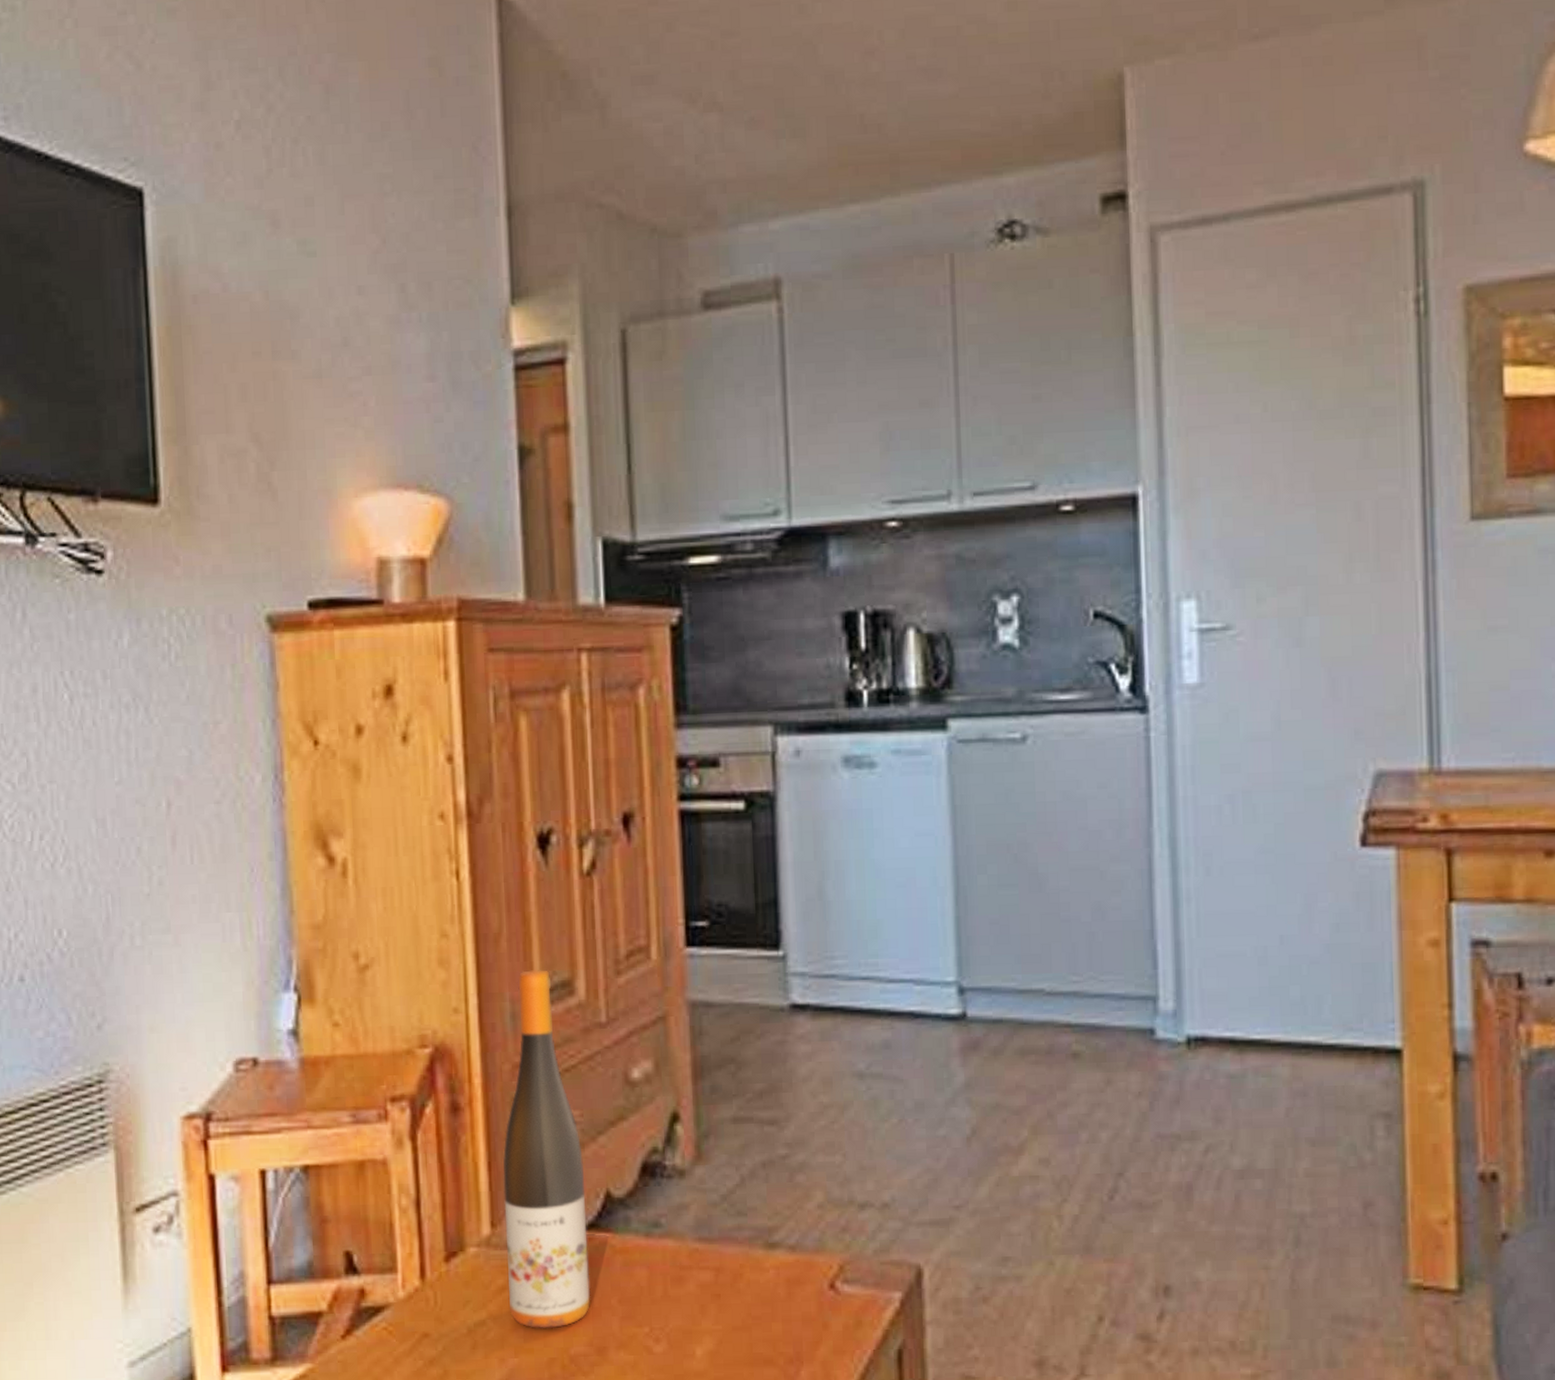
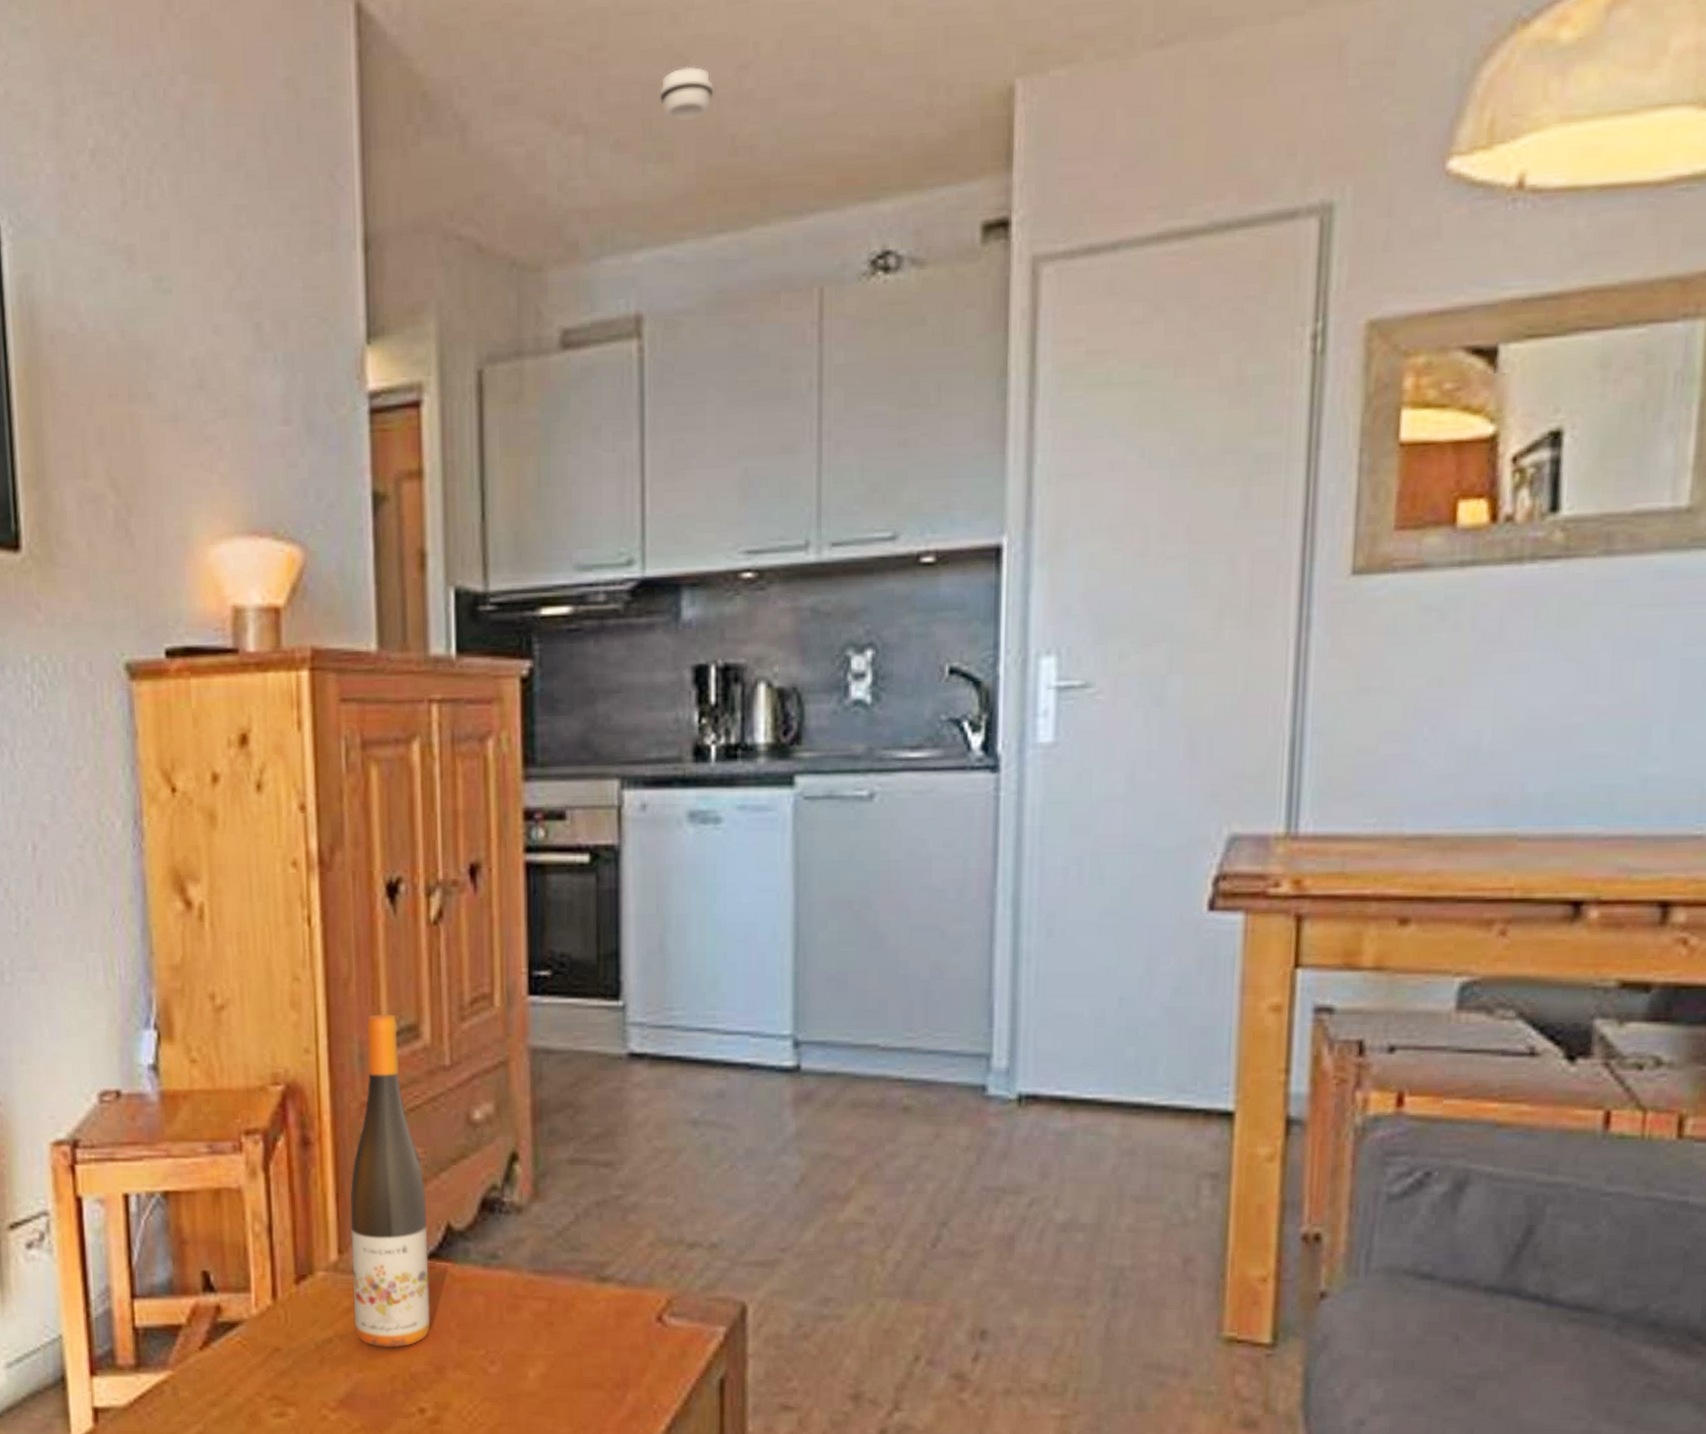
smoke detector: none [790,52,842,102] -> present [659,66,714,122]

